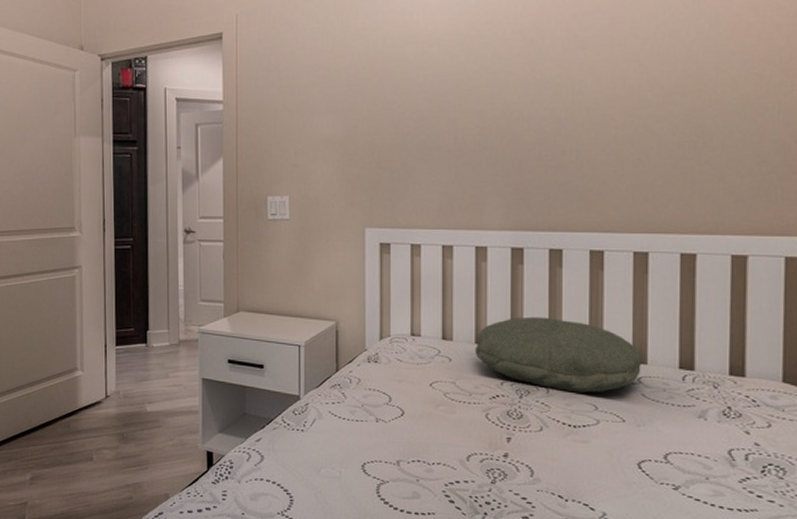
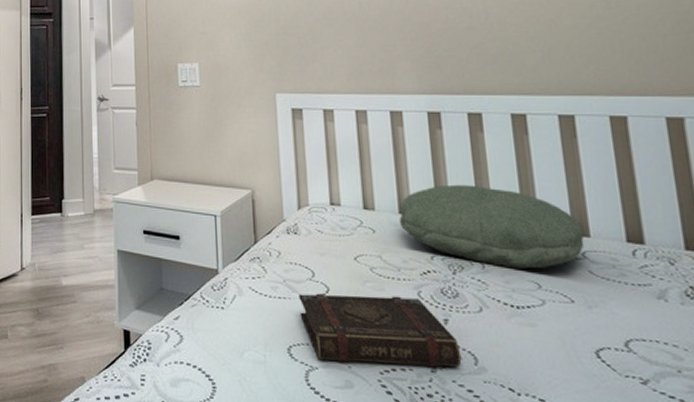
book: none [375,416,520,479] -> present [298,293,462,368]

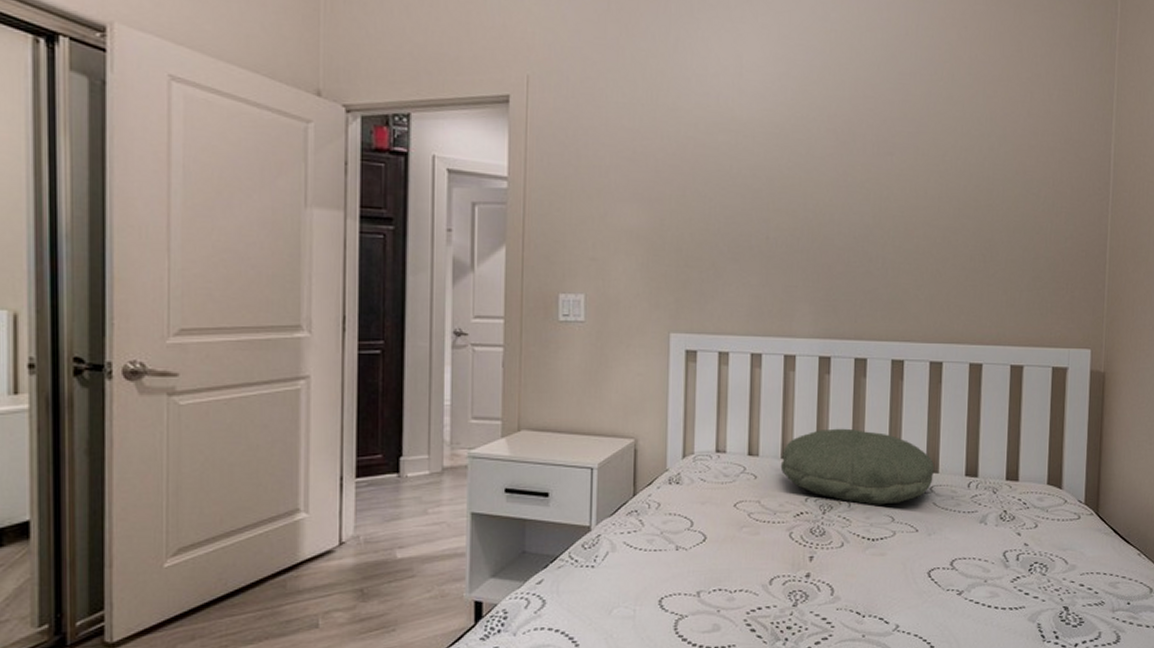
book: present [298,293,462,368] -> none [674,539,821,608]

